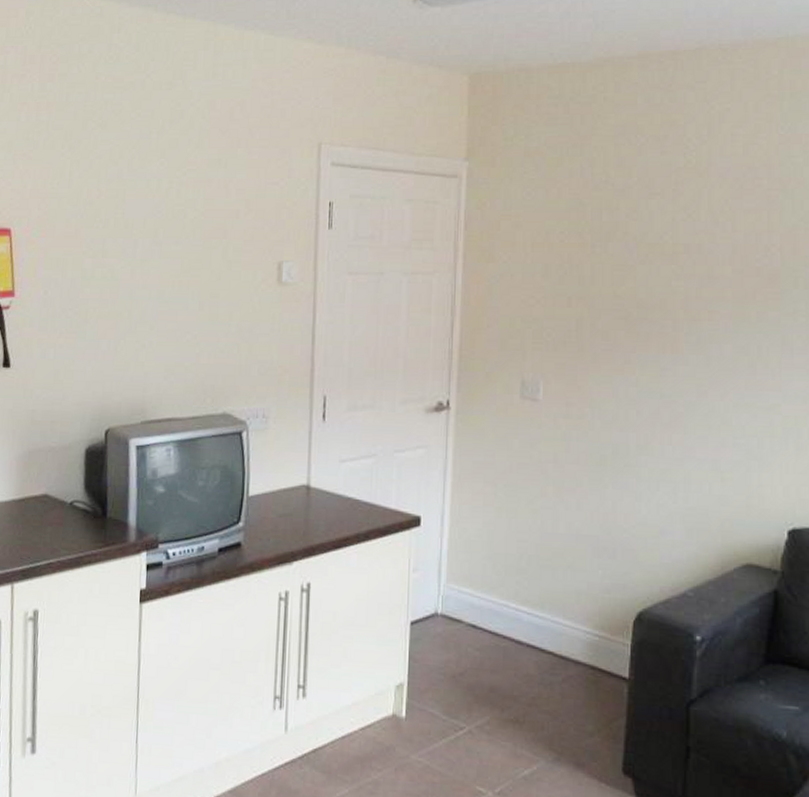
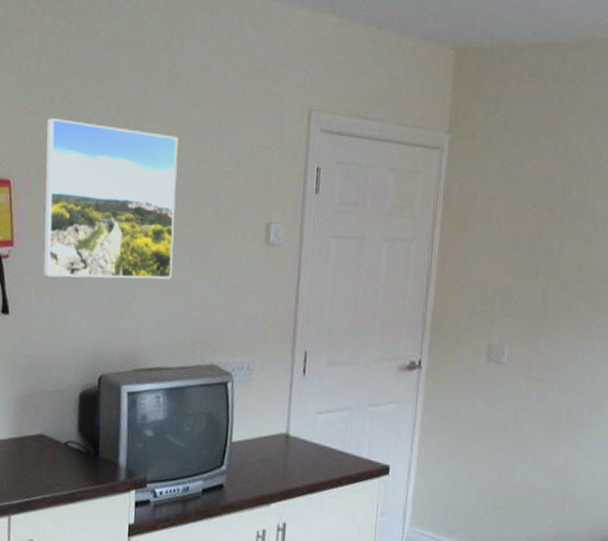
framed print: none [45,163,184,327] -> present [43,117,179,280]

